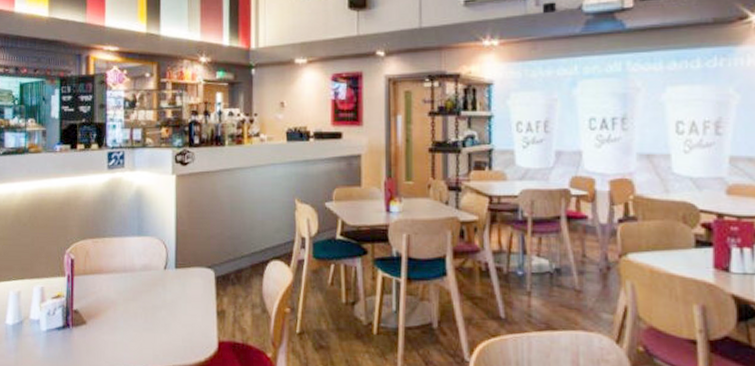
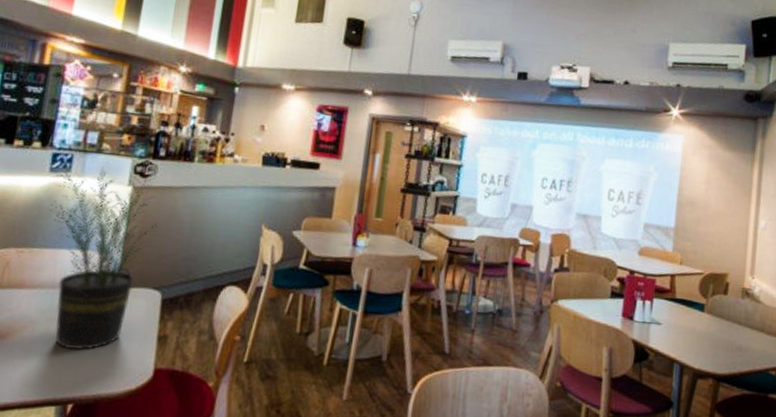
potted plant: none [110,154,202,326] -> present [49,162,159,350]

